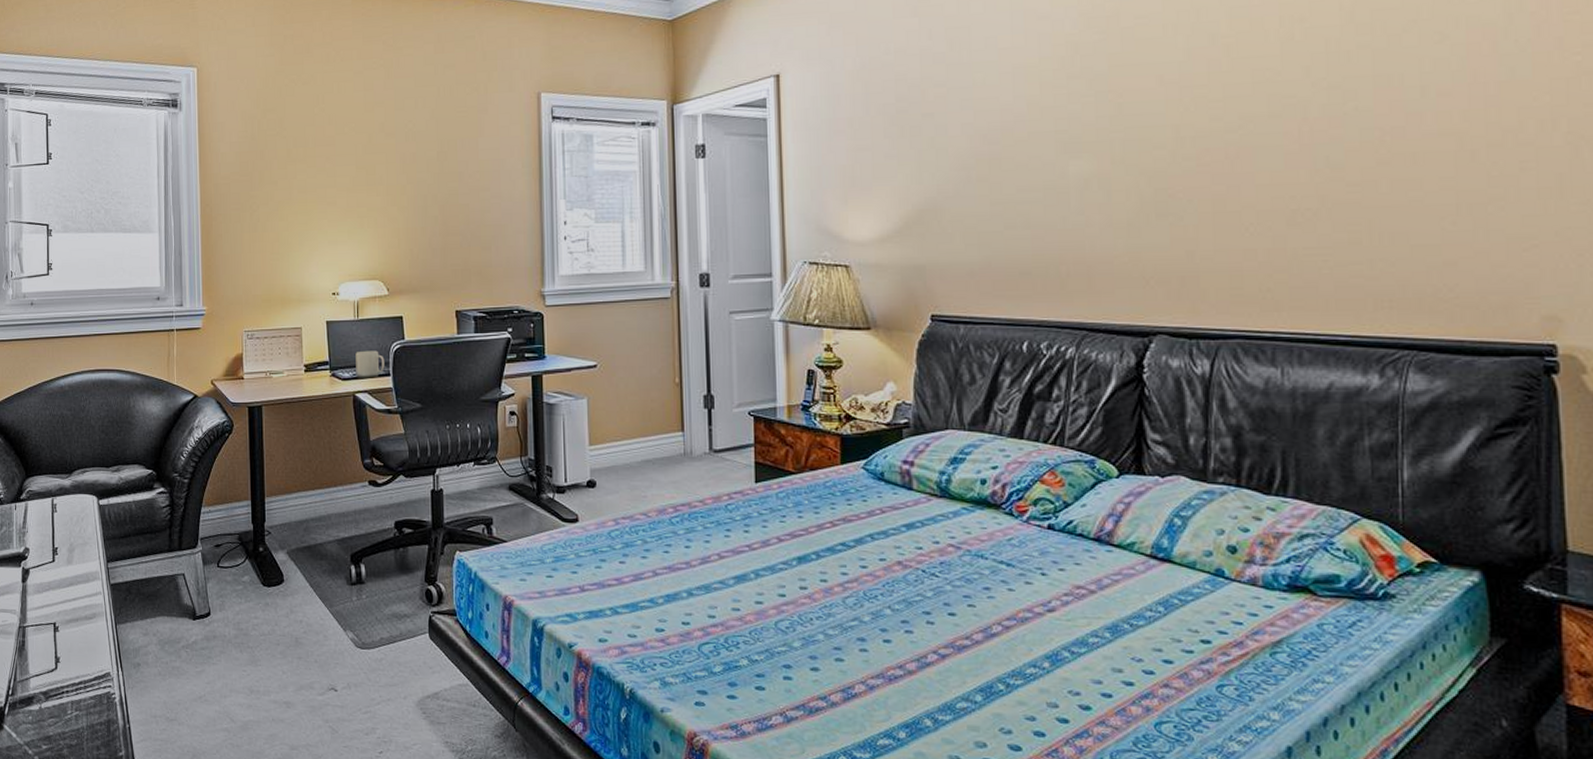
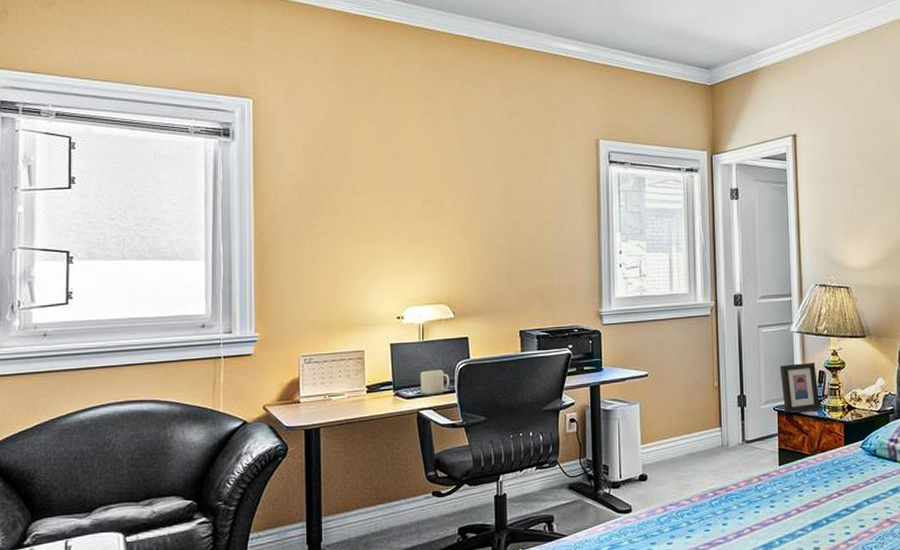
picture frame: none [756,359,810,419] -> present [779,363,821,413]

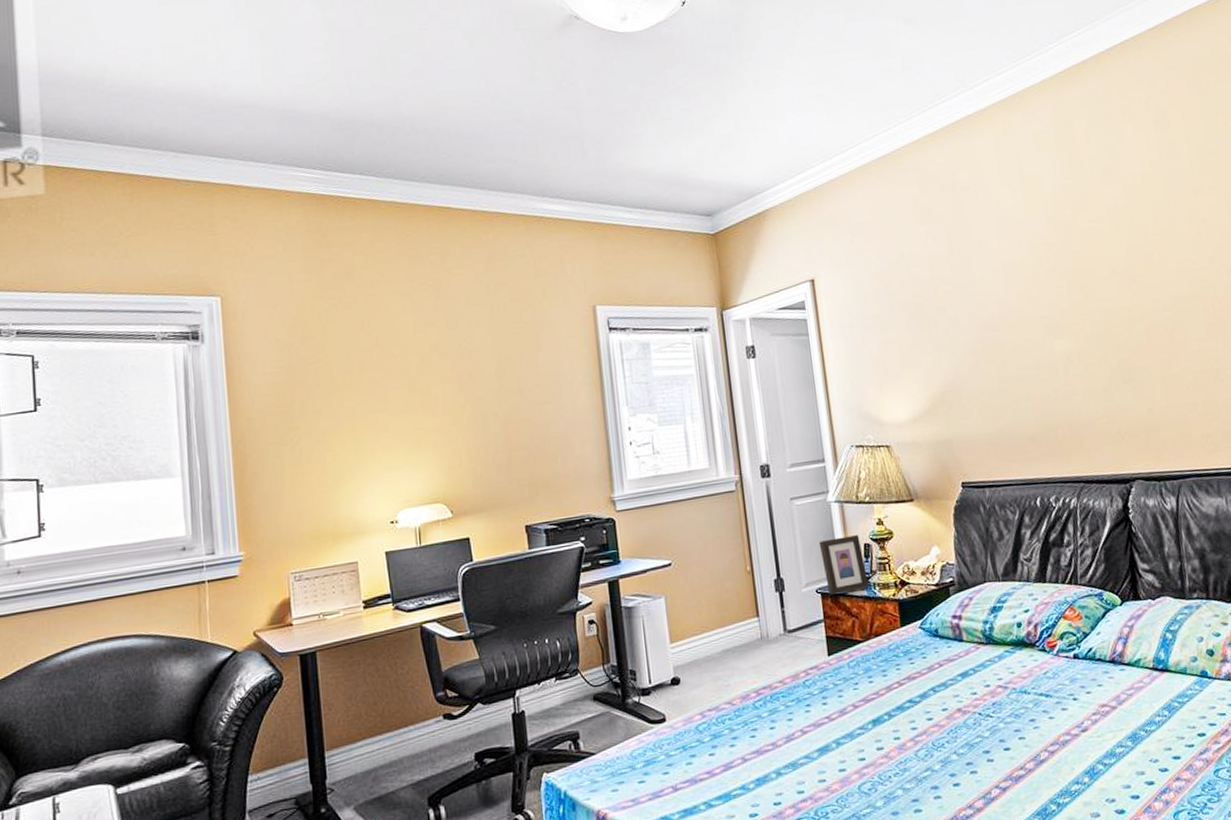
mug: present [420,369,450,396] -> none [420,576,454,608]

